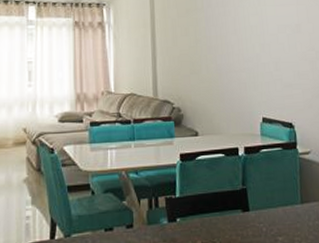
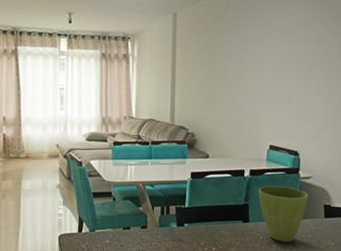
flower pot: none [255,164,310,233] -> present [258,185,308,242]

